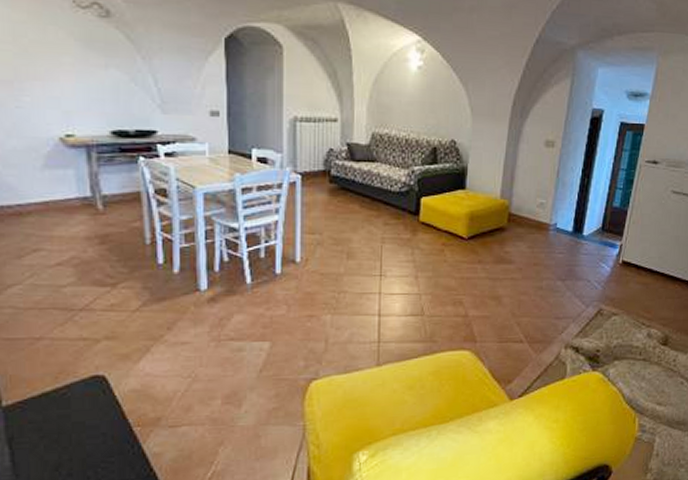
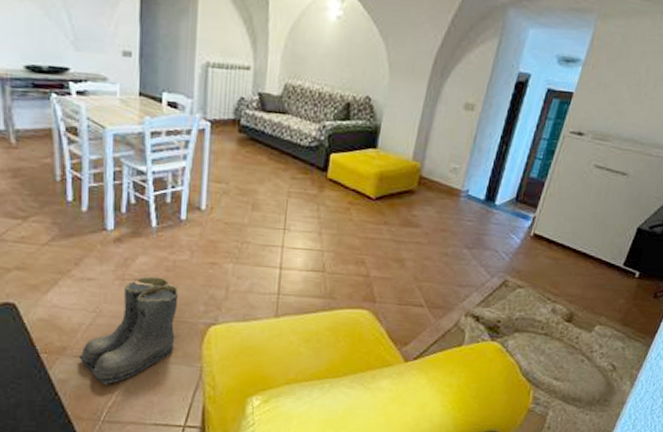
boots: none [175,334,277,455] -> present [79,276,179,385]

